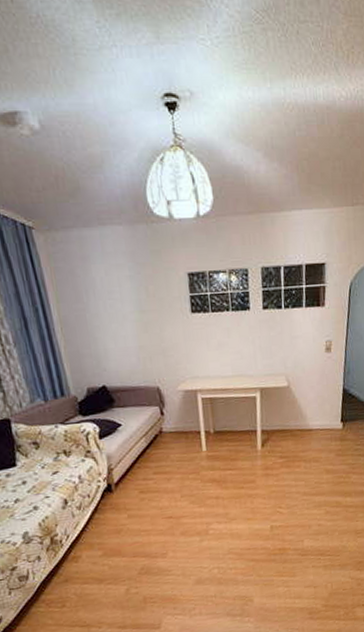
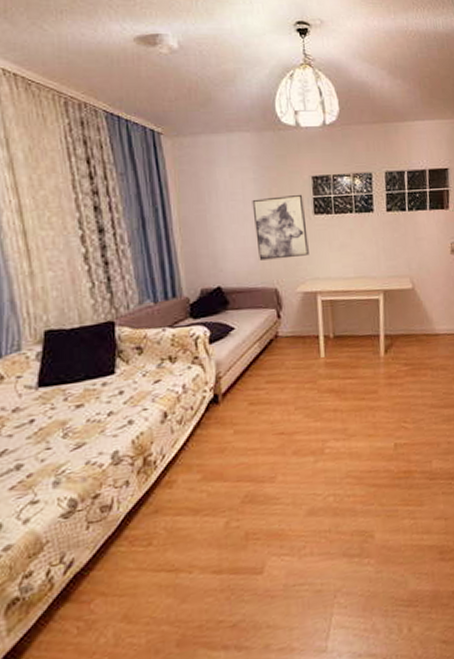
wall art: none [129,292,188,360] -> present [252,194,309,261]

